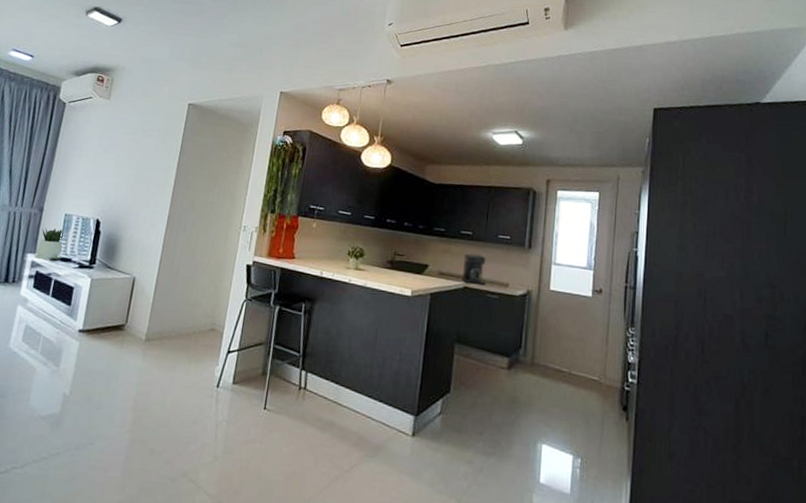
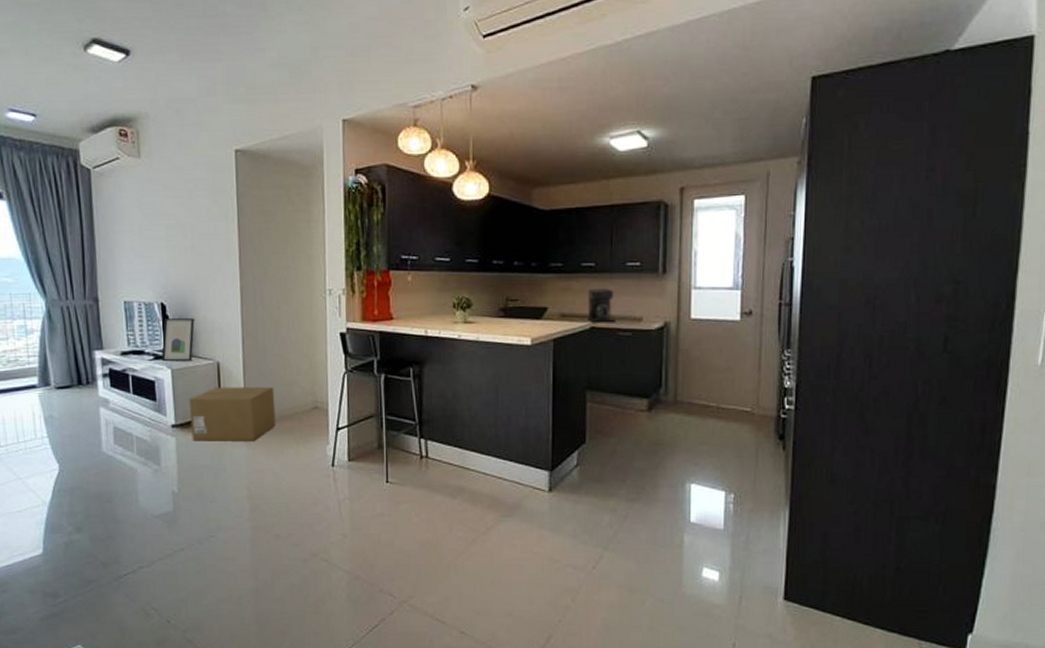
planter: present [35,228,63,260] -> none [102,319,132,355]
picture frame: none [85,233,123,274] -> present [161,318,195,362]
box: none [94,299,179,354] -> present [189,386,276,442]

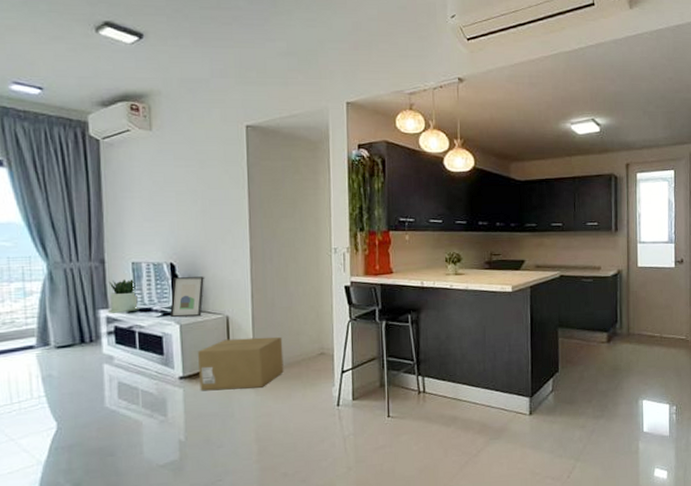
planter: none [102,319,132,355] -> present [108,279,139,313]
coffee maker: present [587,288,615,323] -> none [557,244,579,272]

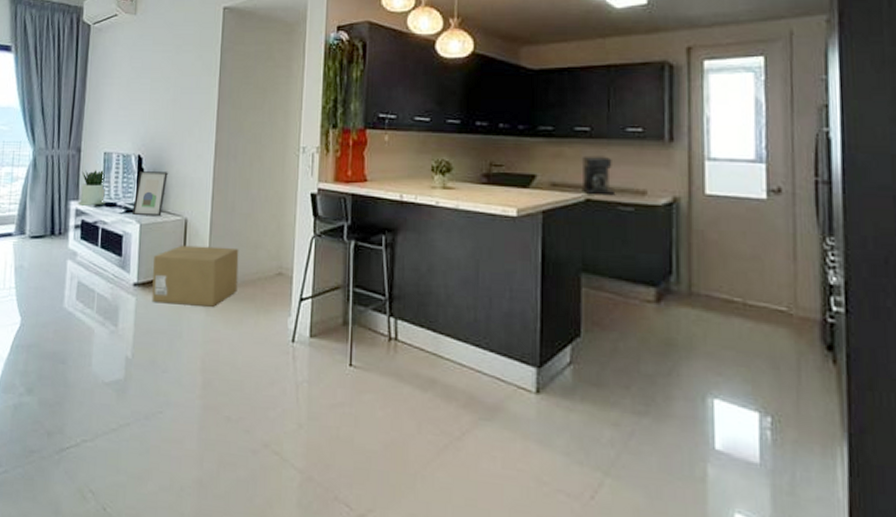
coffee maker: none [557,244,579,272] -> present [581,155,614,196]

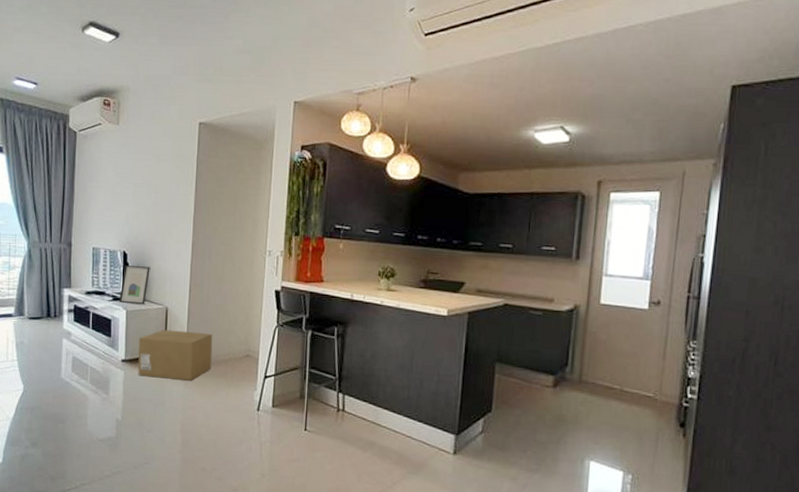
planter: present [78,170,106,206] -> none [71,262,95,294]
coffee maker: present [581,155,614,196] -> none [501,268,528,302]

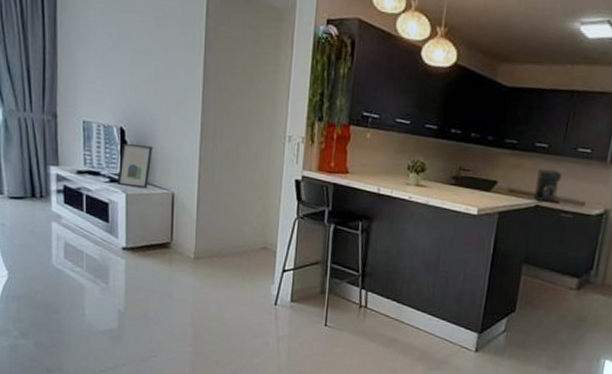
box: present [138,329,213,381] -> none [141,216,226,273]
coffee maker: none [501,268,528,302] -> present [533,168,562,204]

